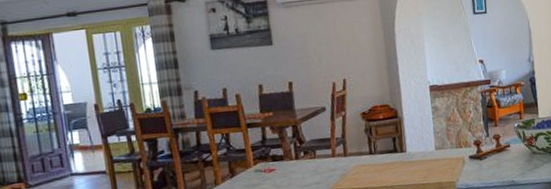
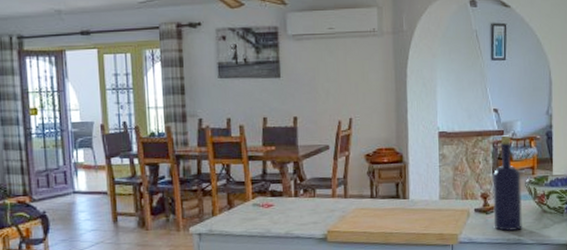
bottle: none [483,84,515,175] -> present [492,135,522,231]

